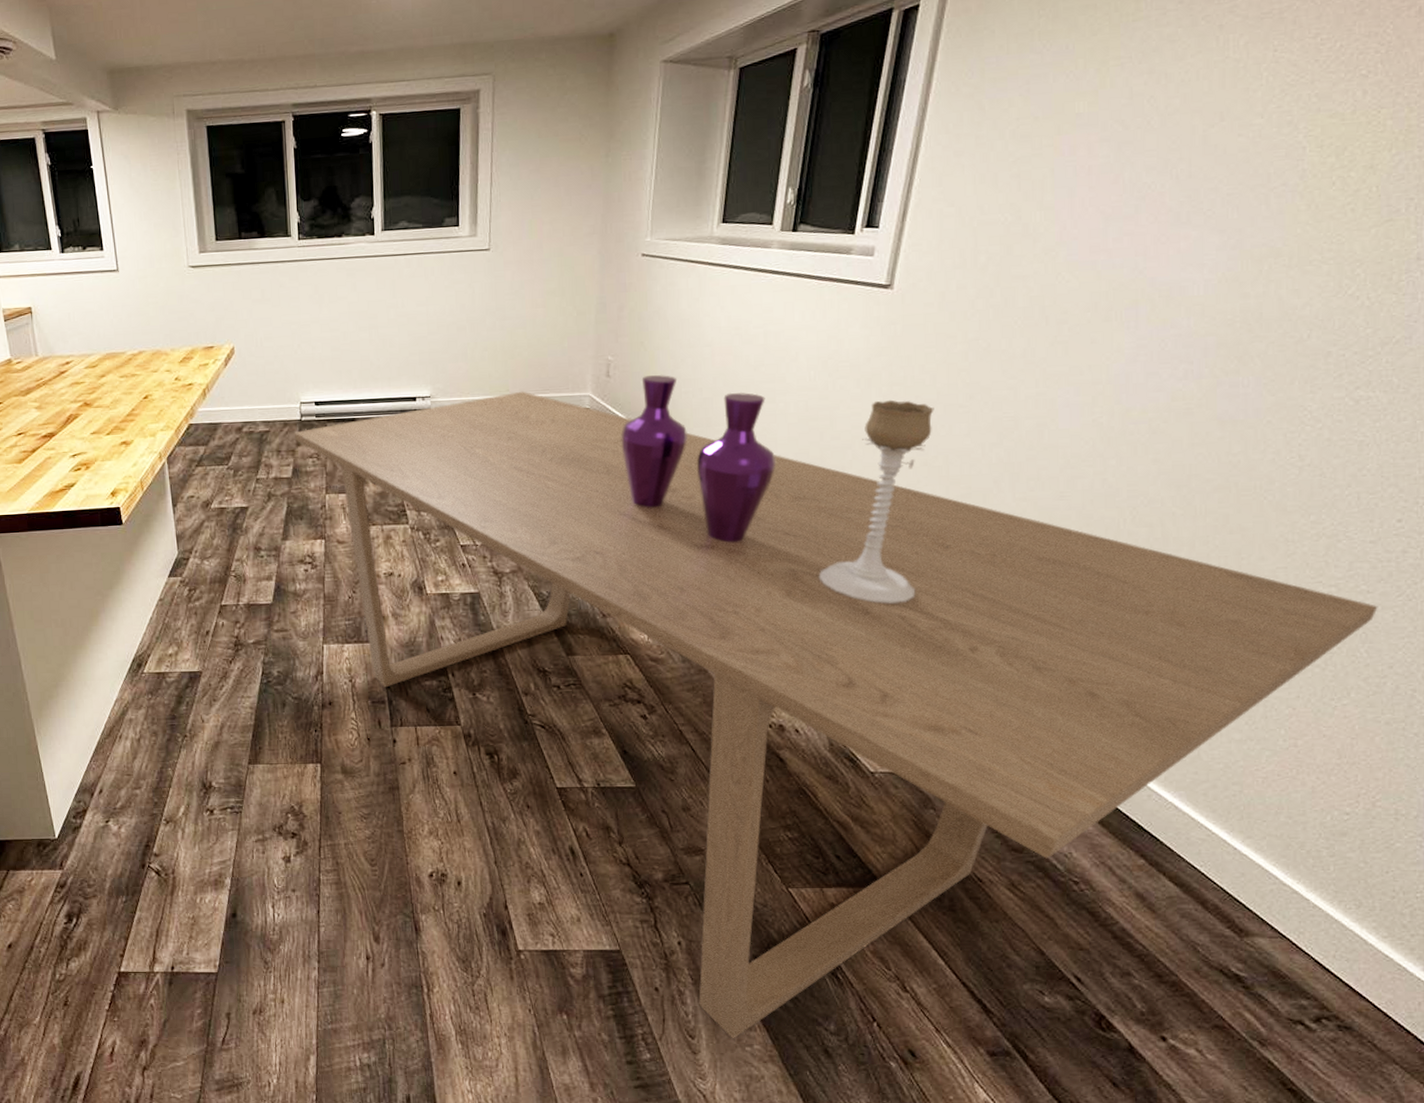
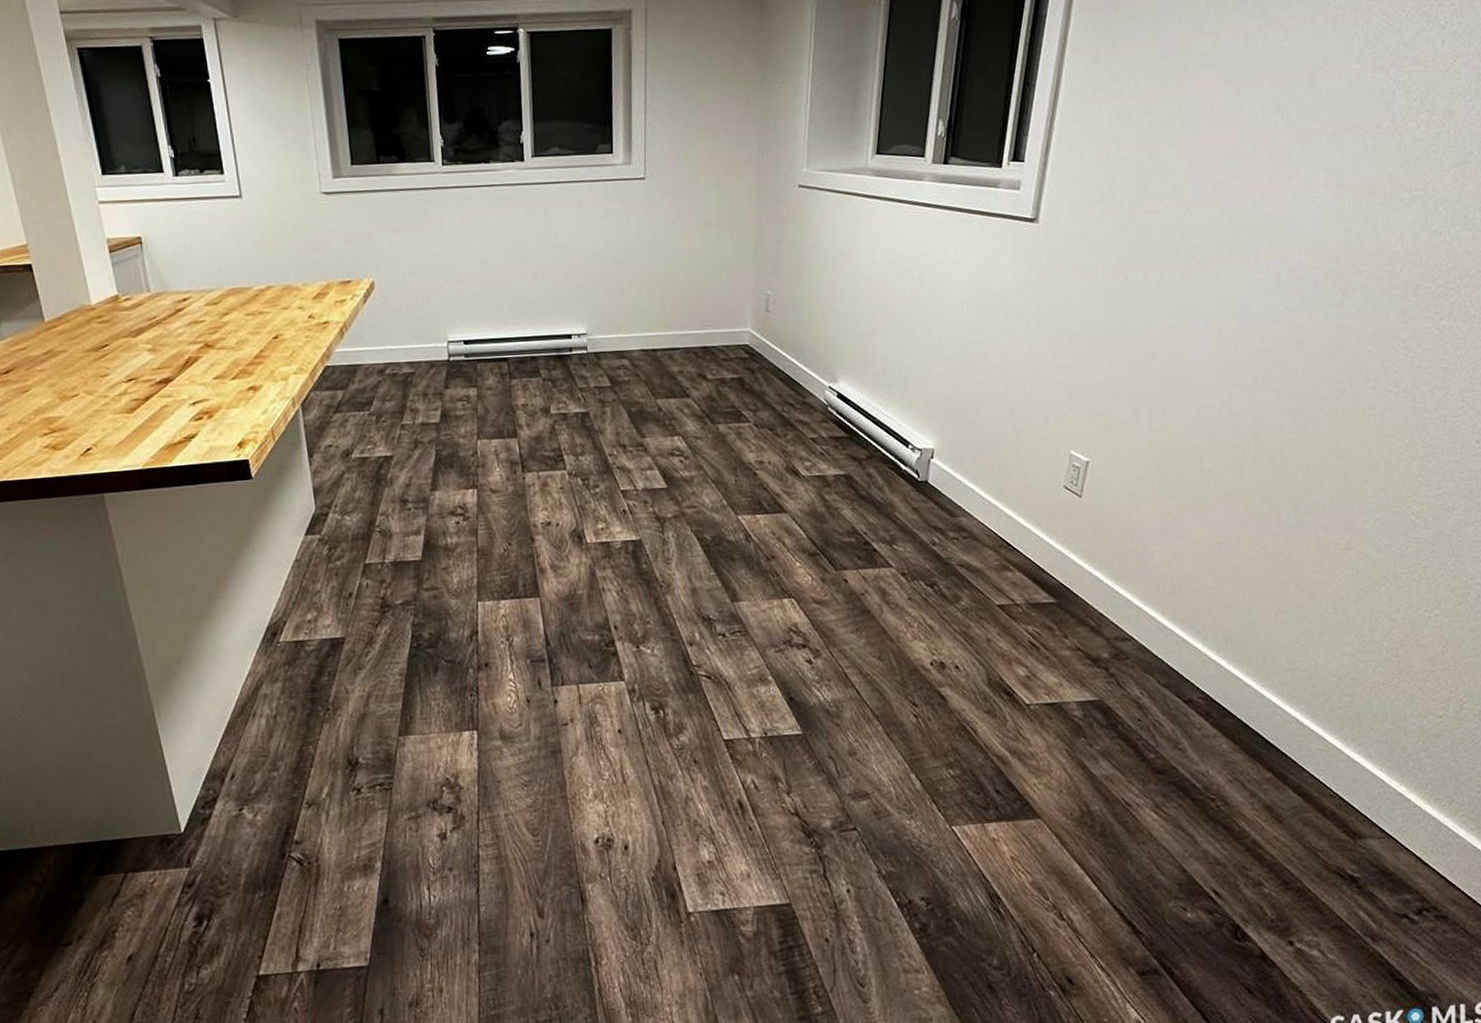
dining table: present [295,391,1378,1039] -> none [442,327,1462,984]
vase: present [621,375,776,543] -> none [781,309,932,480]
candle holder: present [818,399,934,604] -> none [974,333,1078,536]

